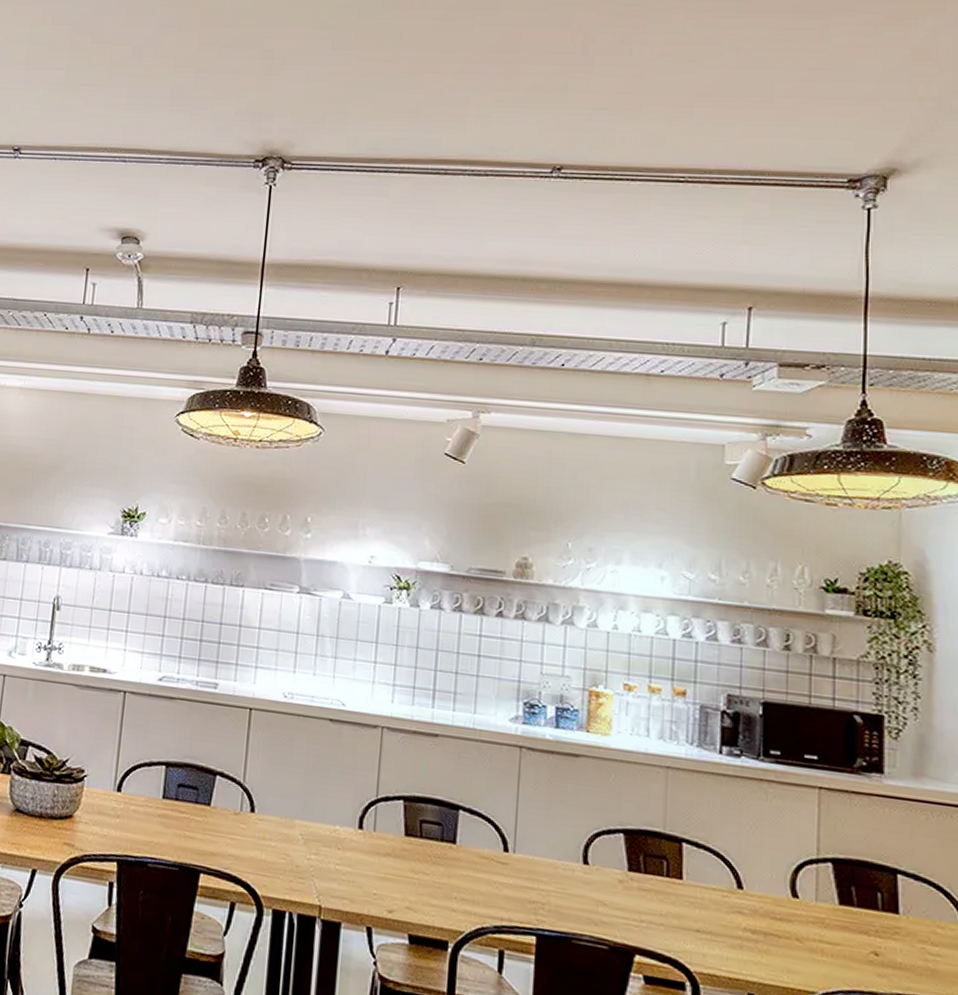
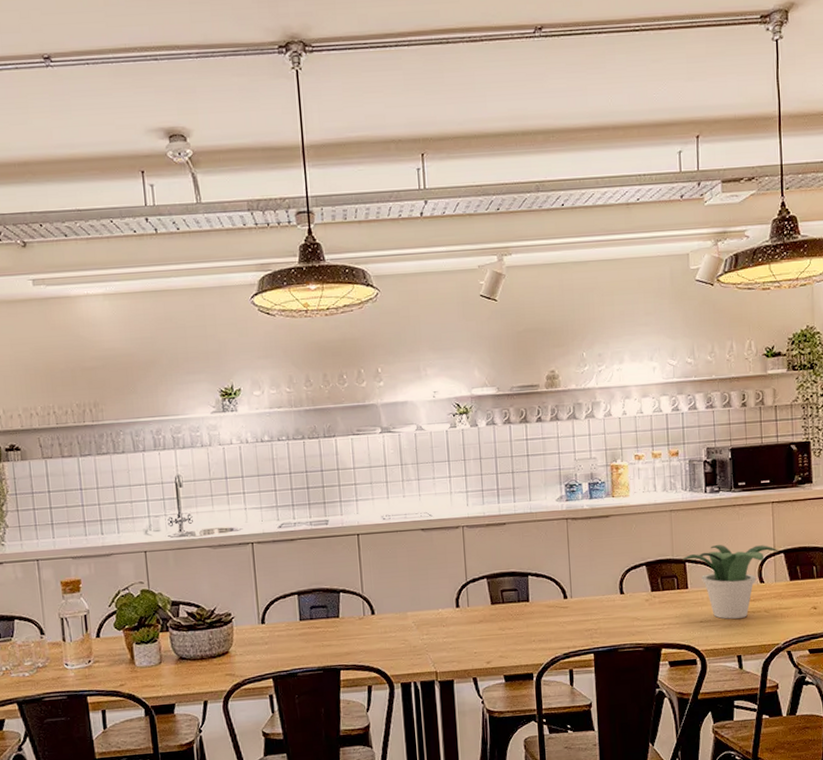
potted plant: none [678,828,824,941] -> present [683,545,778,619]

